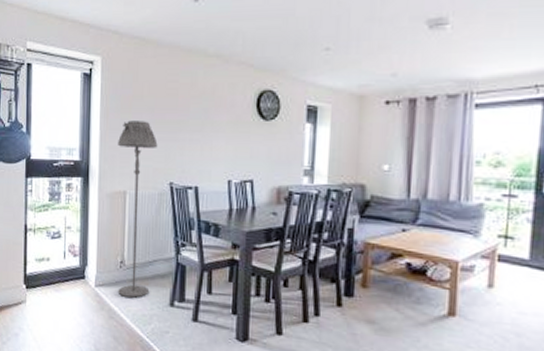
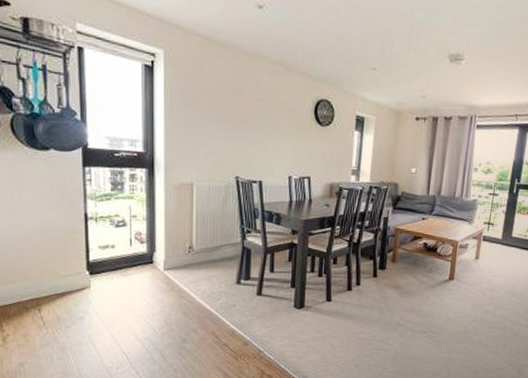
floor lamp: present [118,120,158,298] -> none [184,116,224,278]

